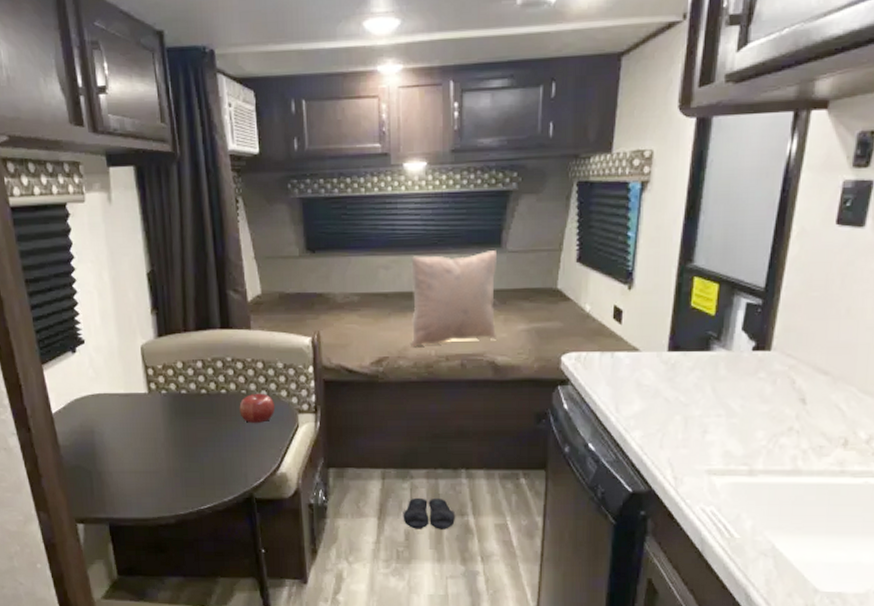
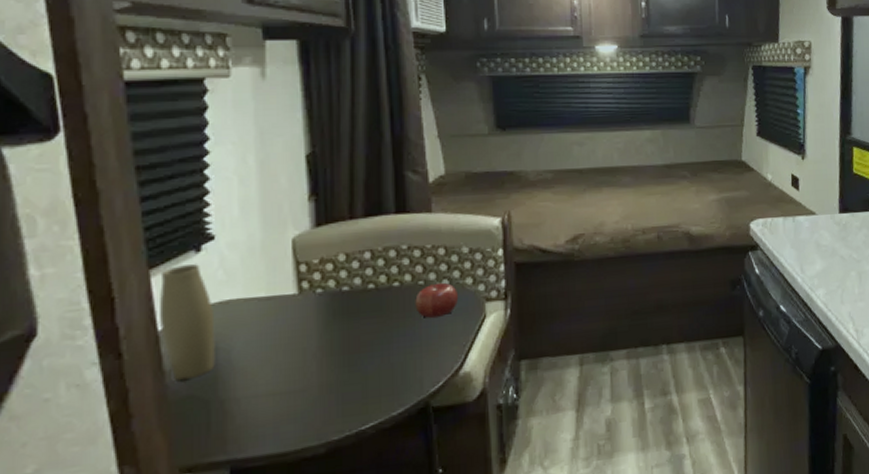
vase: none [49,363,93,454] -> present [158,264,215,382]
slippers: present [403,497,456,529] -> none [603,378,659,417]
pillow: present [411,250,498,346] -> none [605,126,690,222]

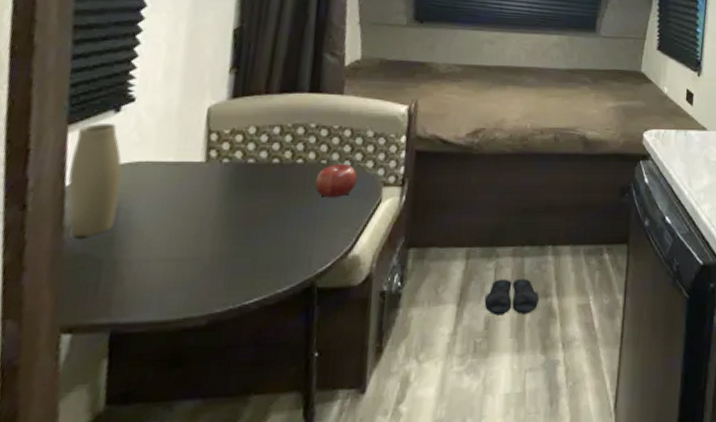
slippers: none [603,378,659,417] -> present [484,278,540,315]

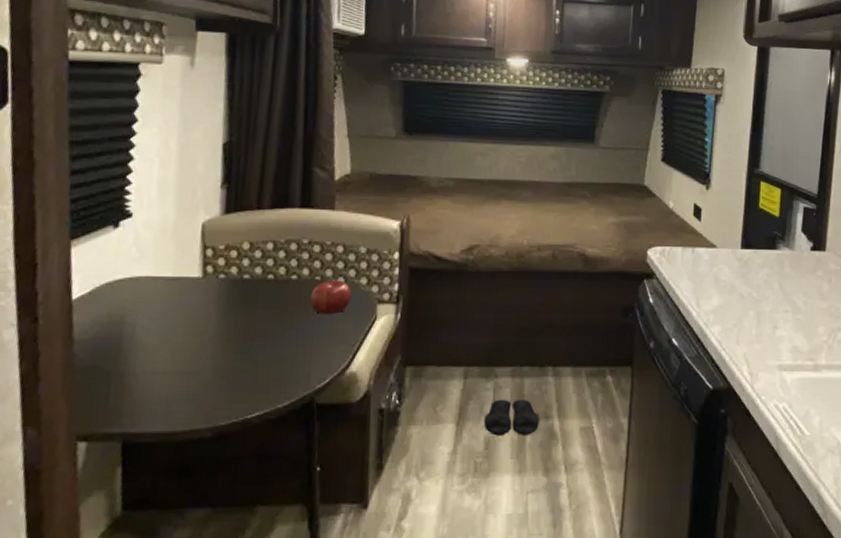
vase: present [67,124,122,238] -> none [73,239,124,351]

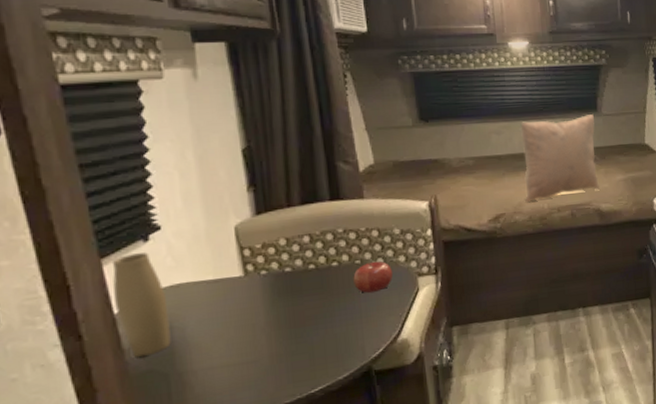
vase: none [73,239,124,351] -> present [111,252,171,358]
slippers: present [484,398,541,436] -> none [528,338,577,372]
pillow: none [503,145,591,235] -> present [520,114,599,202]

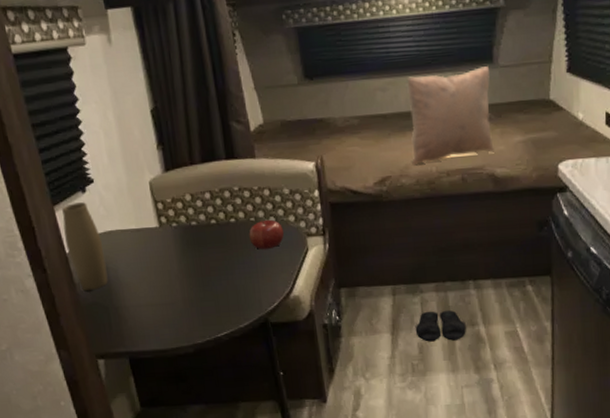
slippers: none [528,338,577,372] -> present [415,309,467,342]

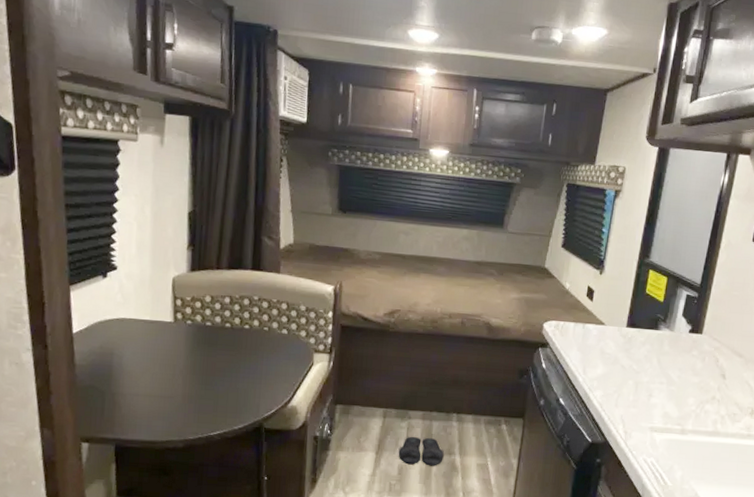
vase: present [61,202,108,292] -> none [73,286,113,374]
fruit: present [249,219,285,251] -> none [259,331,294,360]
pillow: present [406,66,494,165] -> none [420,226,500,304]

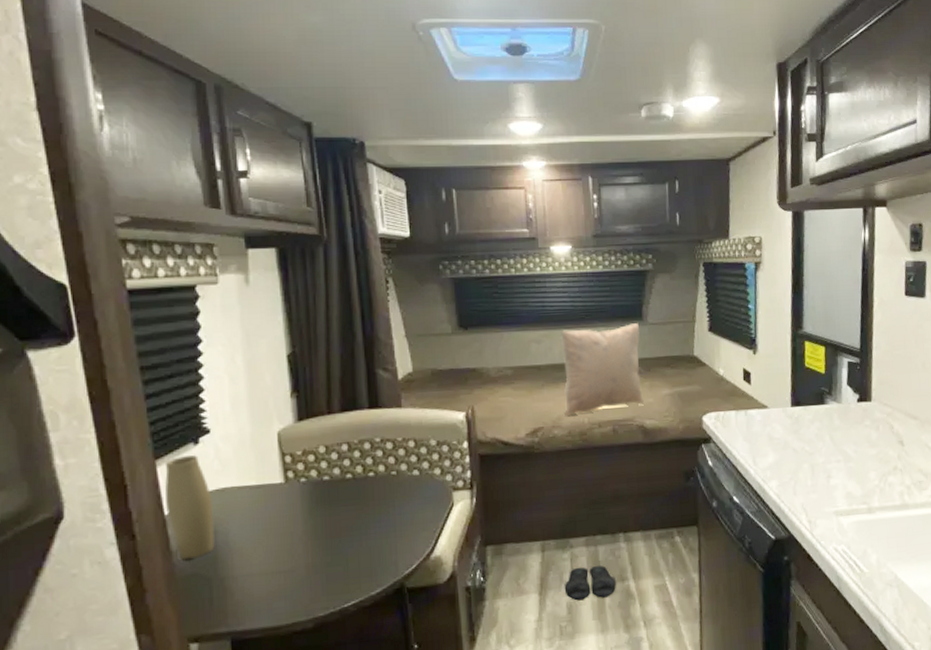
vase: none [73,286,113,374] -> present [165,455,215,561]
pillow: none [420,226,500,304] -> present [561,323,644,416]

